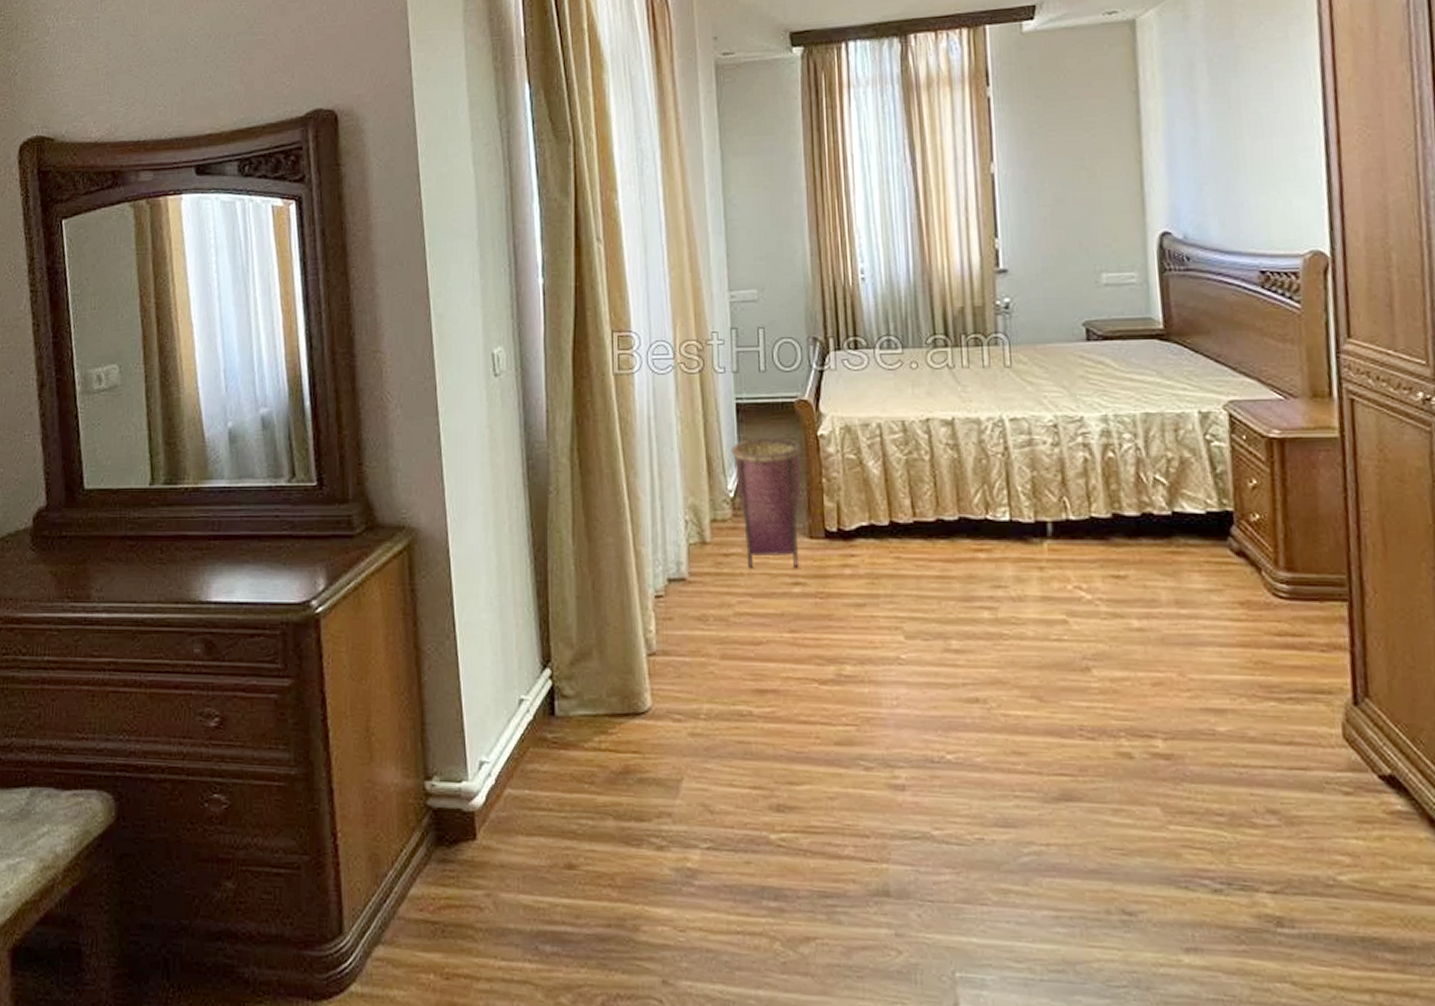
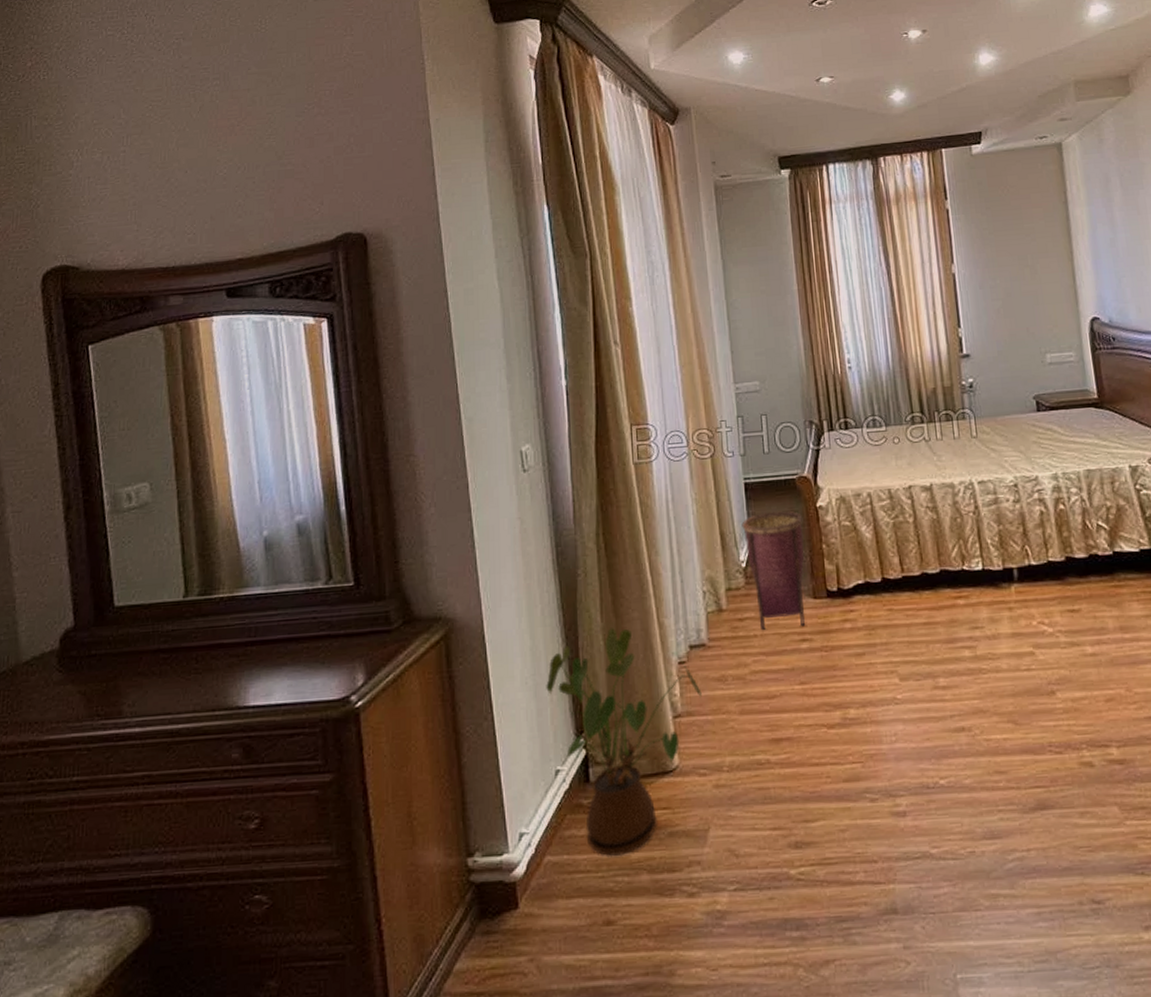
house plant: none [512,552,680,798] -> present [546,628,702,857]

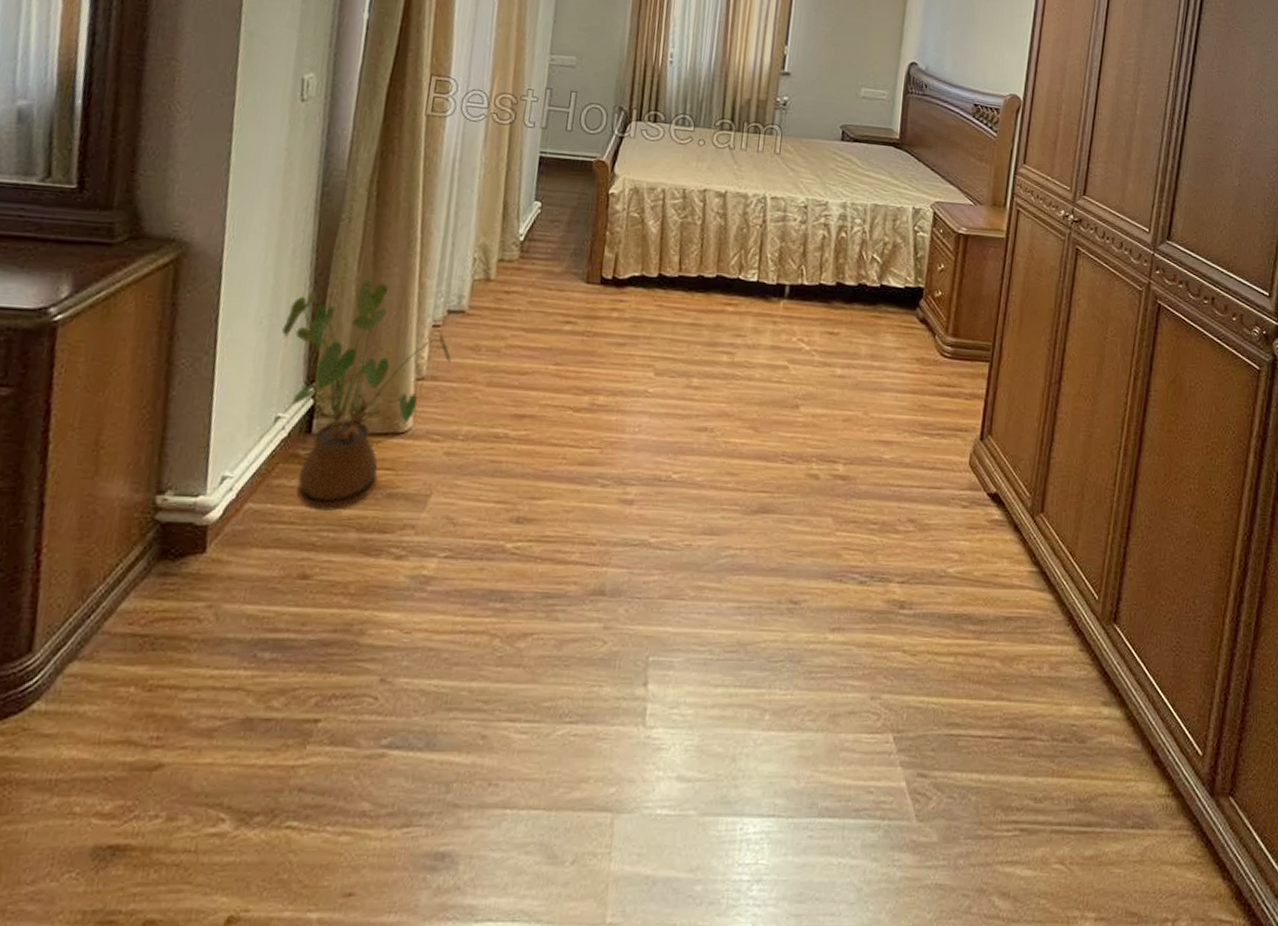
woven basket: present [741,511,805,631] -> none [526,190,593,309]

